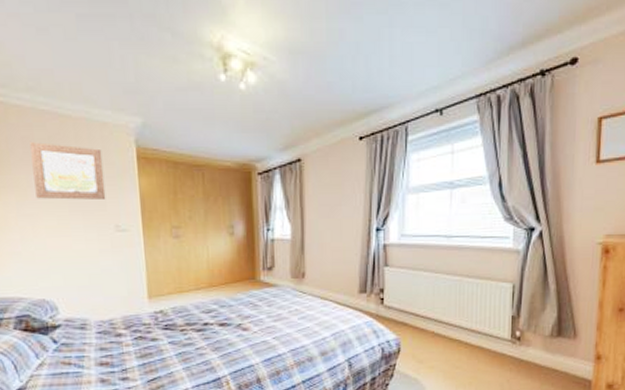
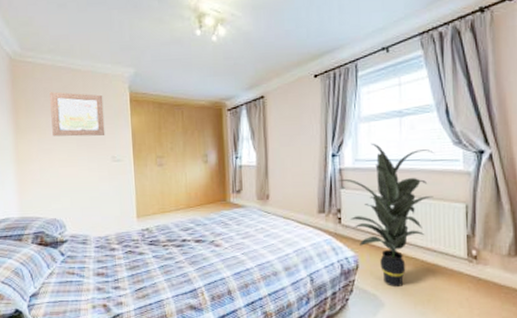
indoor plant: none [382,216,484,371] -> present [338,143,434,288]

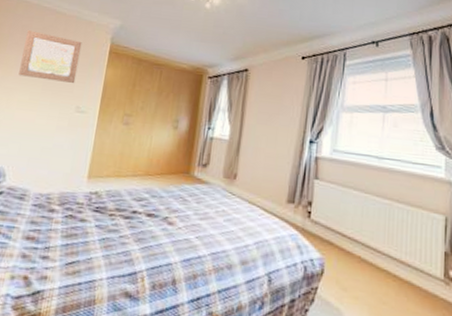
indoor plant: present [338,143,434,288] -> none [313,134,415,304]

